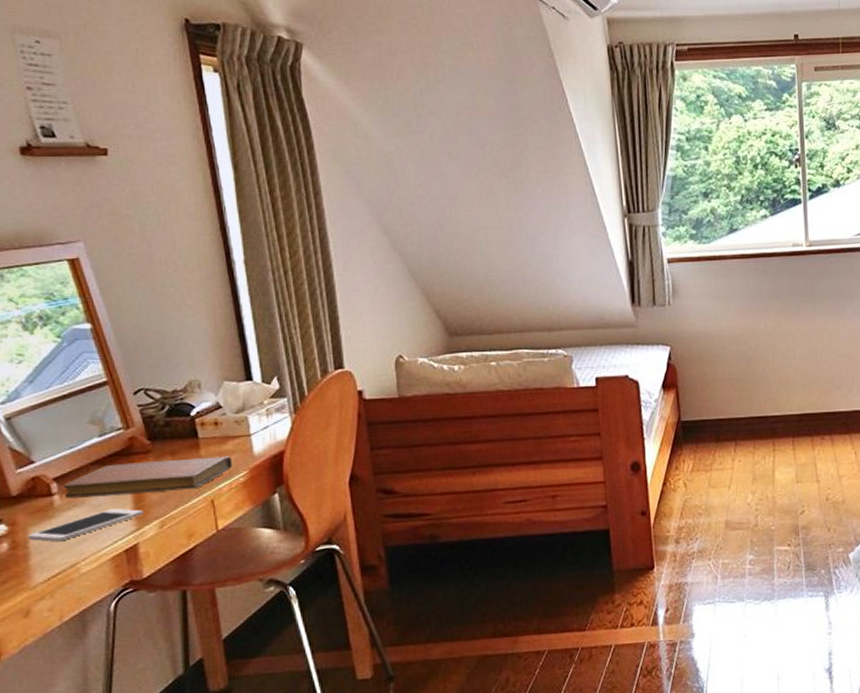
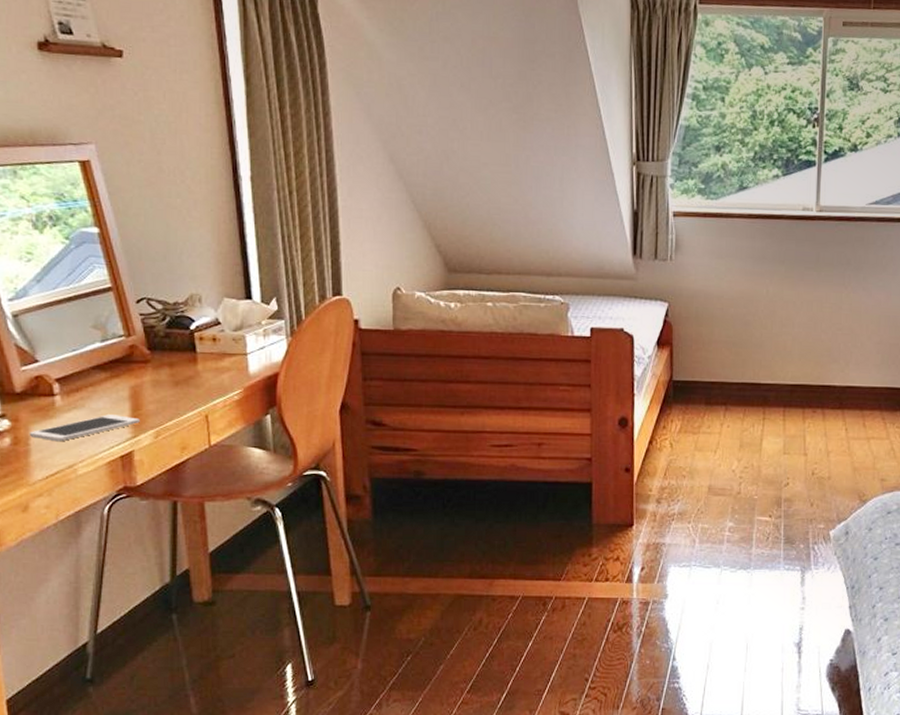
notebook: present [63,456,233,499] -> none [64,370,229,403]

